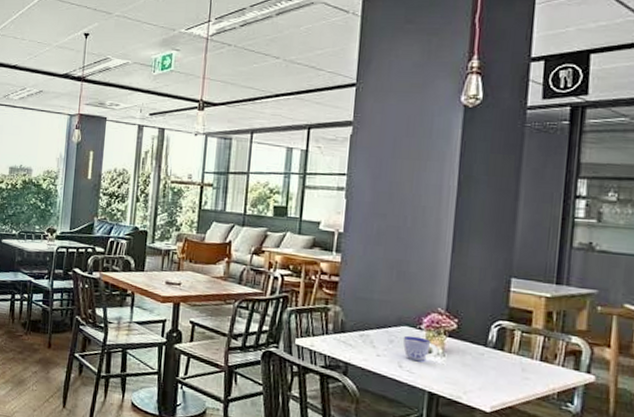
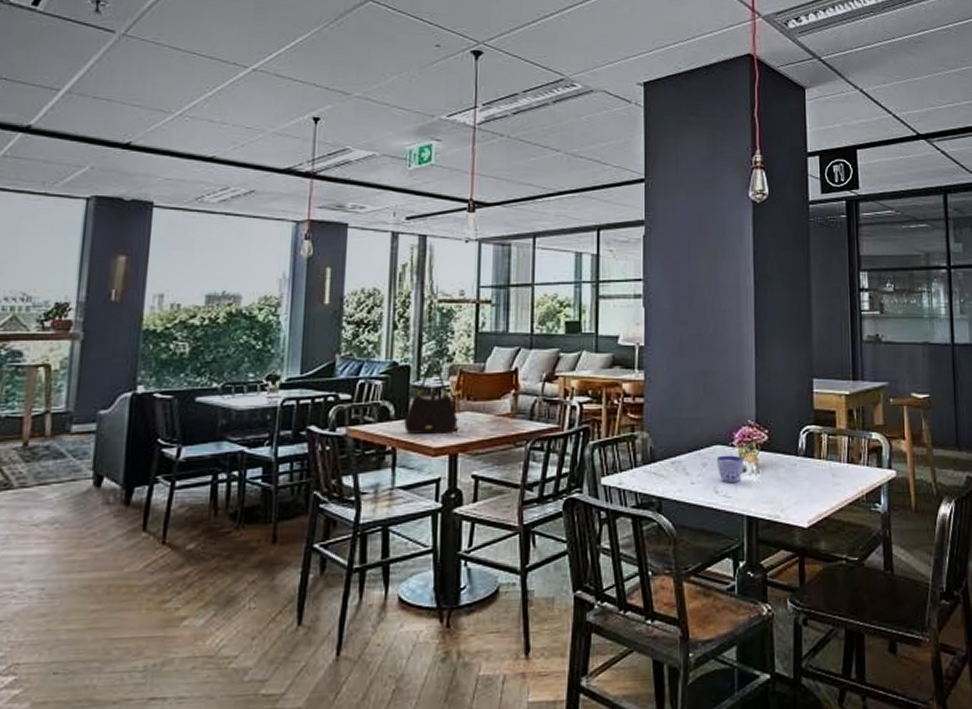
handbag: none [141,231,182,287] -> present [404,364,458,434]

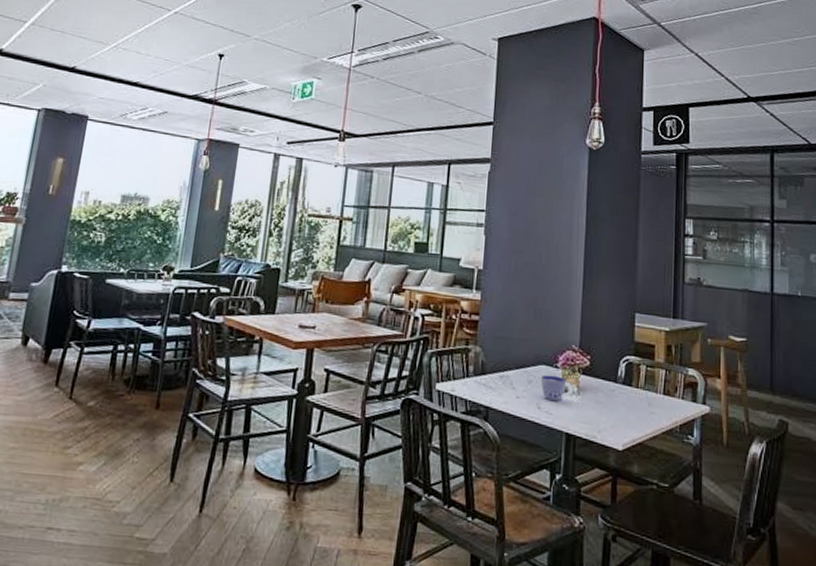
handbag: present [404,364,458,434] -> none [271,269,317,331]

